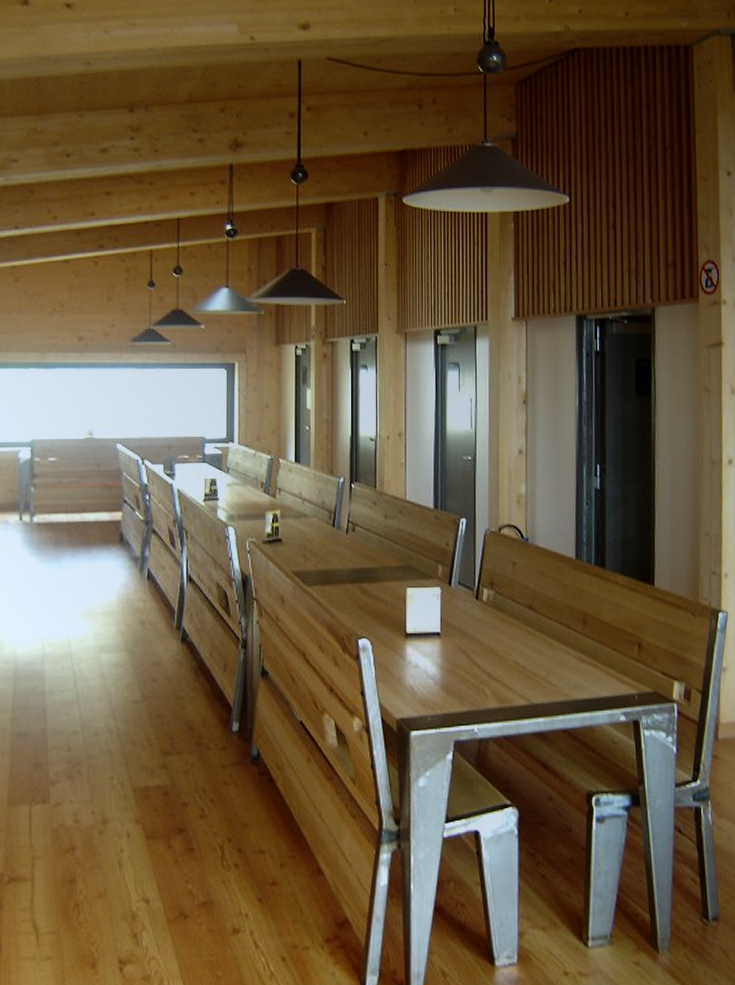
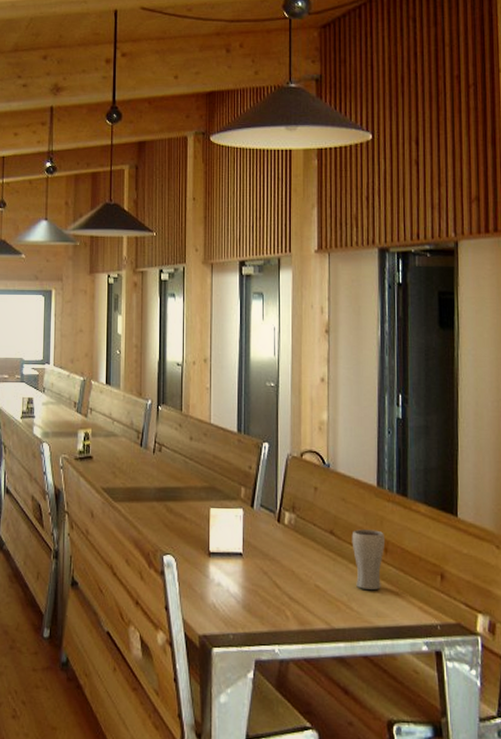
drinking glass: none [550,603,584,663] -> present [351,529,386,590]

